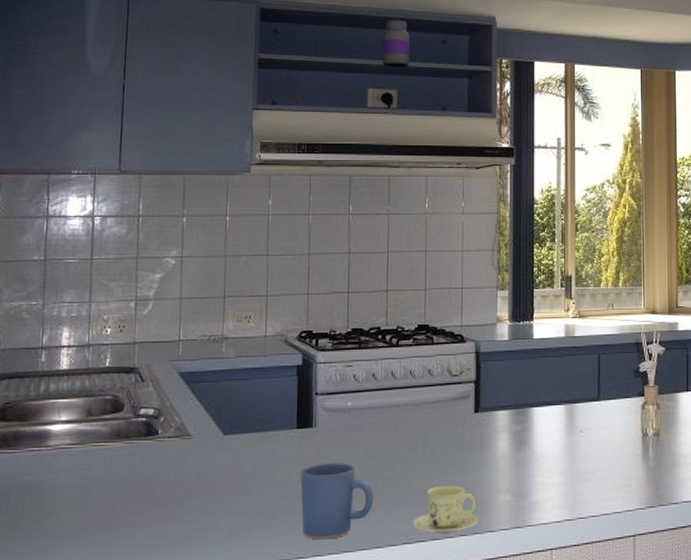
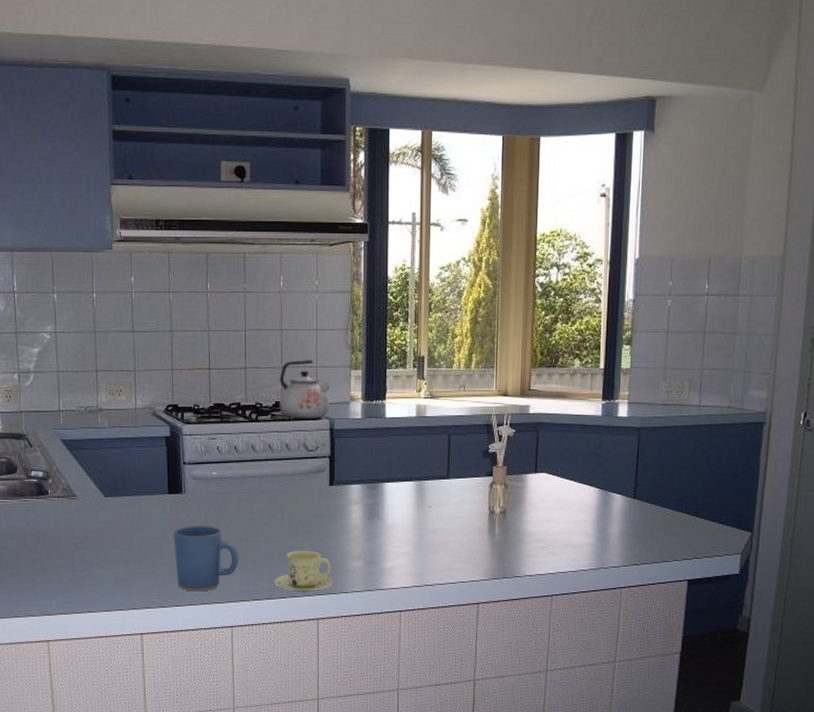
jar: present [382,19,410,68] -> none [234,84,261,138]
kettle: none [421,281,476,344] -> present [279,360,330,420]

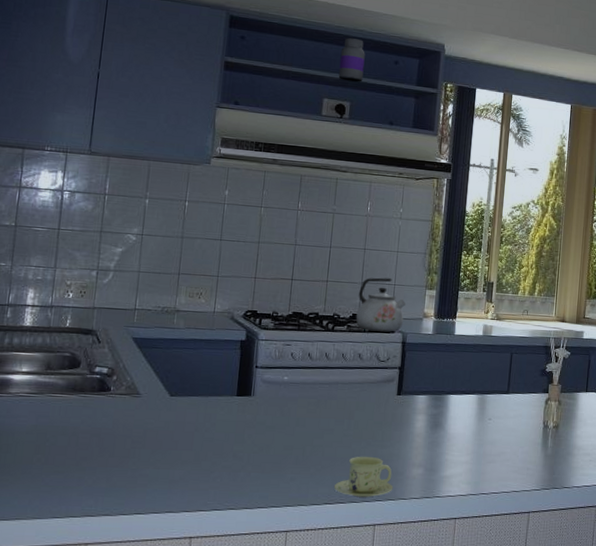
mug: present [173,526,239,592] -> none [235,428,302,495]
jar: none [234,84,261,138] -> present [338,37,365,83]

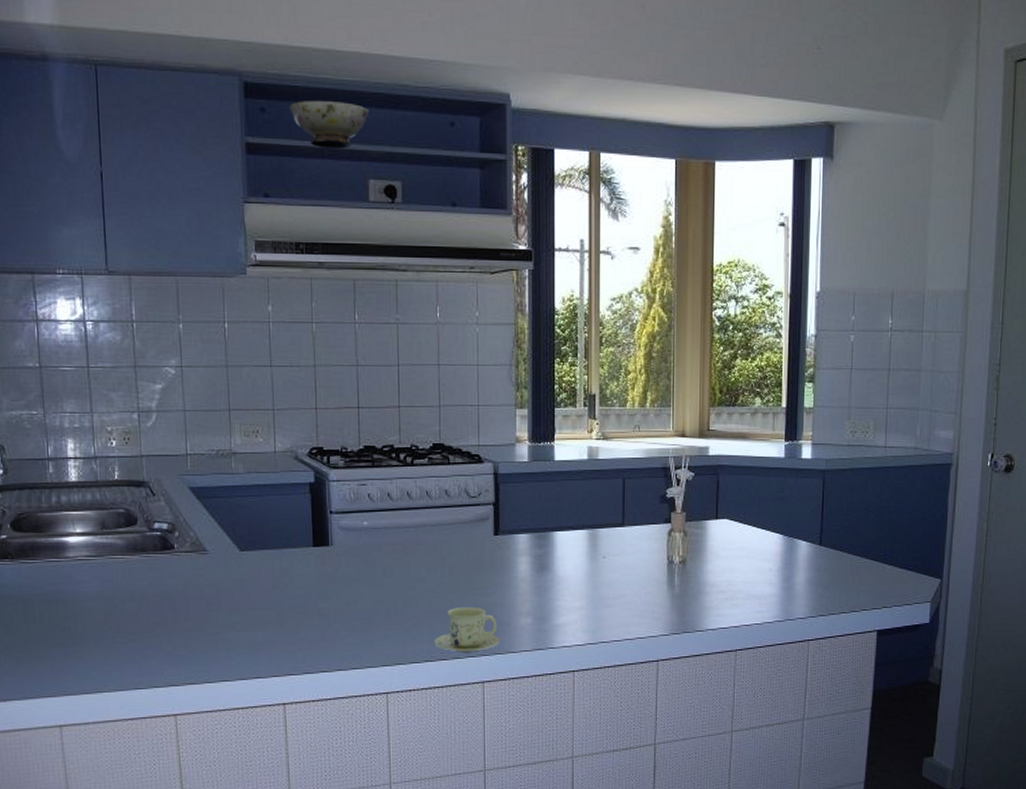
ceramic bowl: none [264,34,331,74] -> present [289,100,370,149]
jar: present [338,37,365,83] -> none [383,96,414,156]
kettle: present [355,277,405,333] -> none [437,398,493,464]

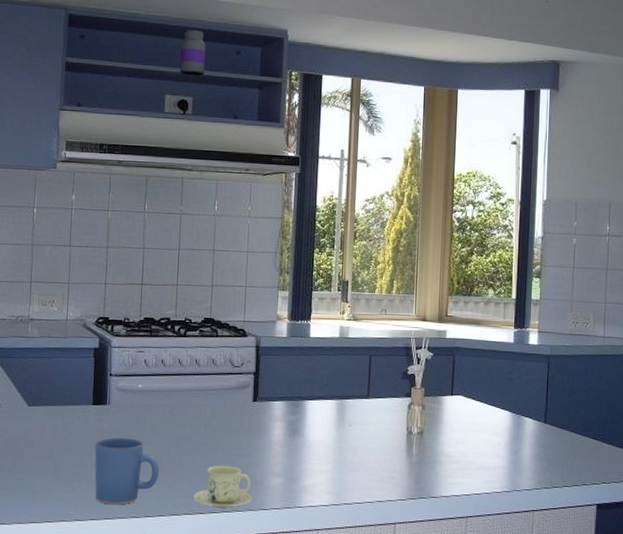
ceramic bowl: present [289,100,370,149] -> none [104,30,170,70]
mug: none [319,582,395,655] -> present [94,437,160,505]
jar: none [383,96,414,156] -> present [179,29,206,76]

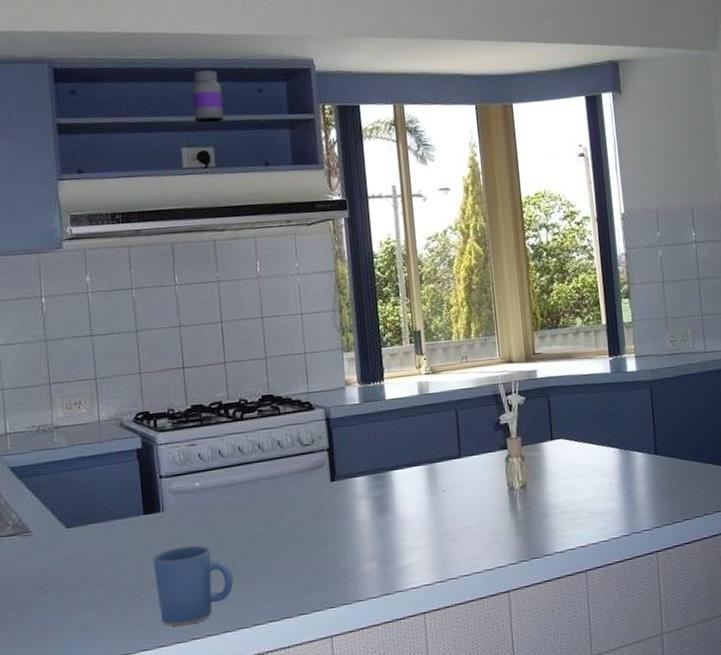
cup and saucer: present [192,465,253,508] -> none [276,557,346,608]

